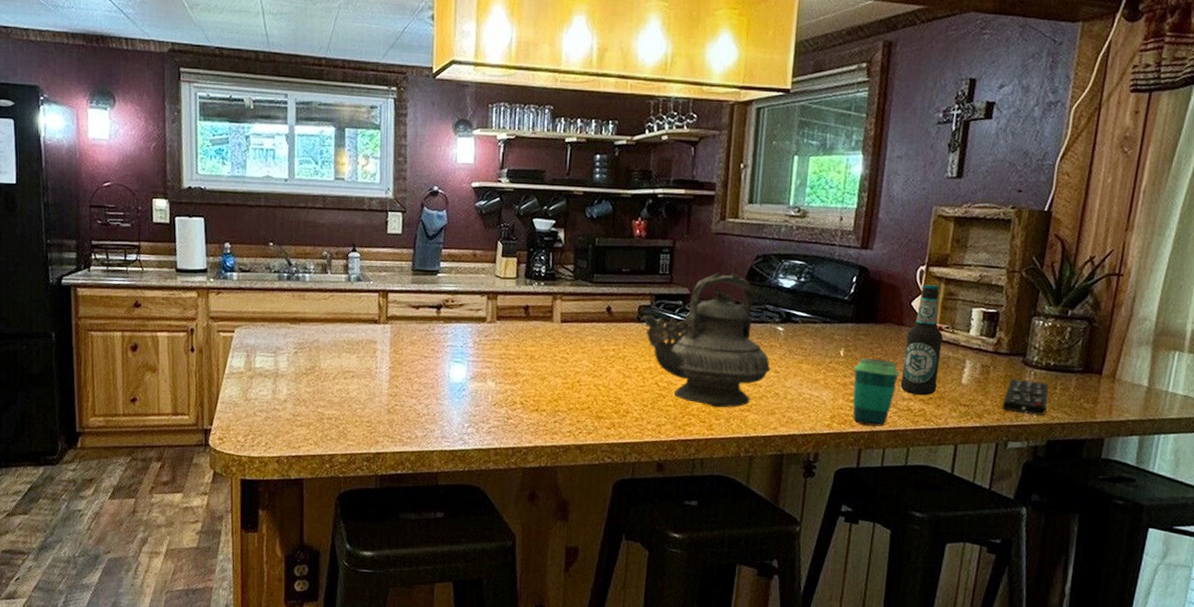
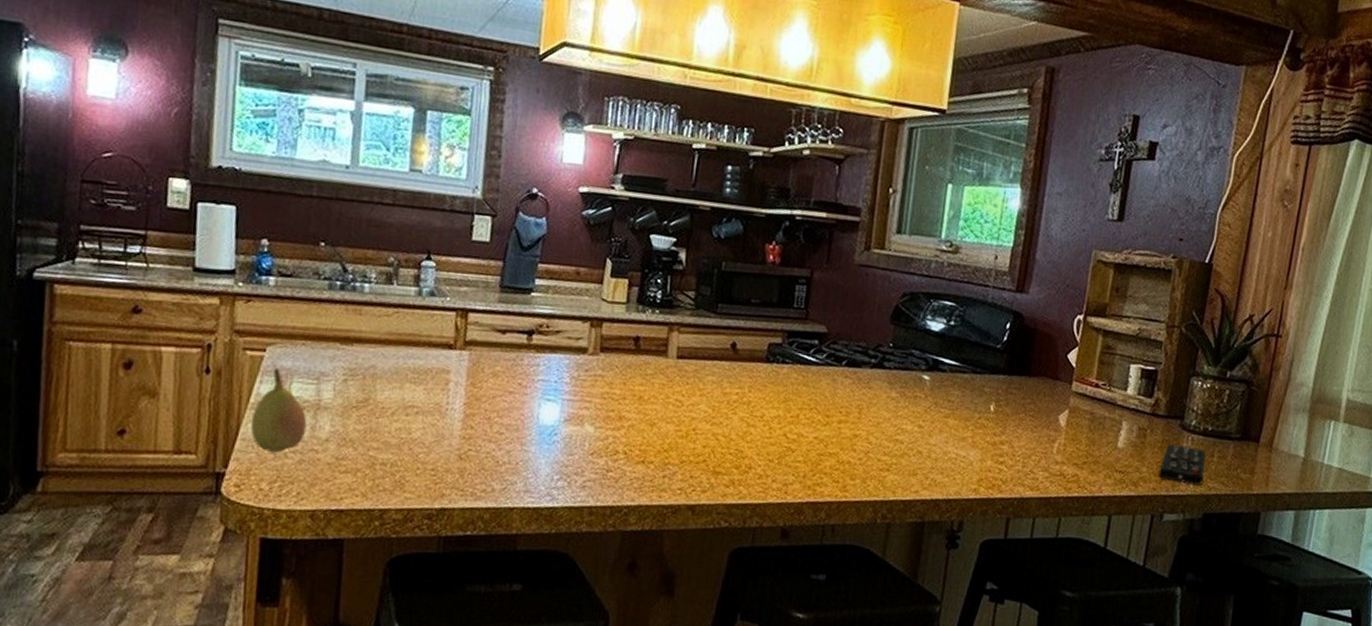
fruit: none [227,345,269,412] -> present [250,367,307,452]
teapot: present [642,272,771,408] -> none [771,310,914,466]
cup: present [852,357,899,426] -> none [1002,414,1053,493]
bottle: present [900,284,943,396] -> none [1053,335,1099,460]

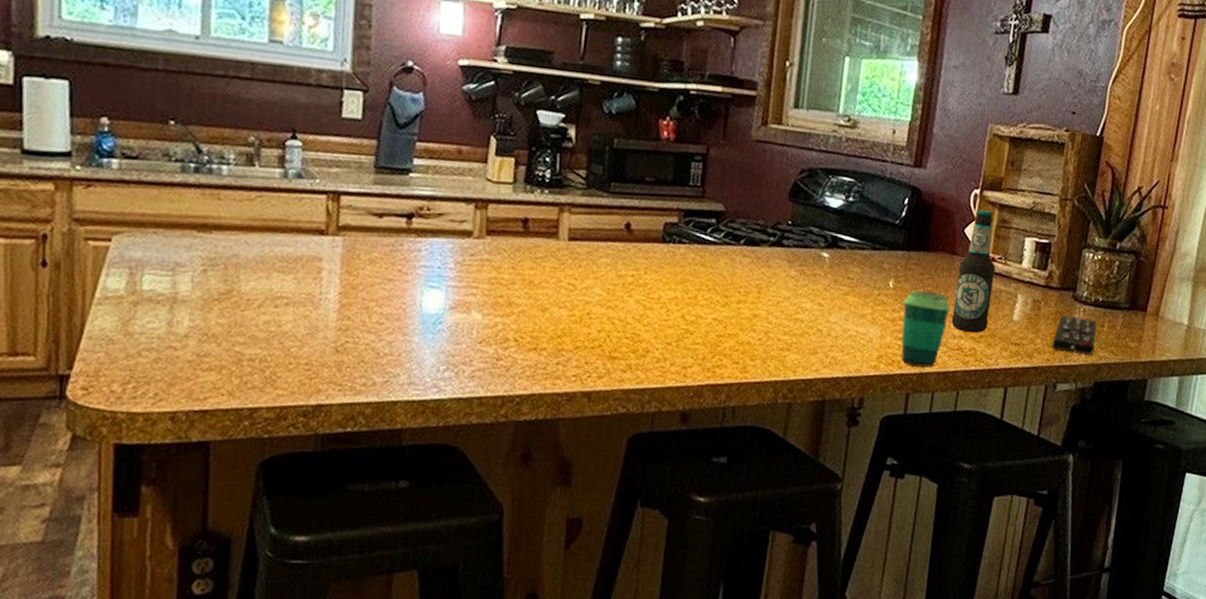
fruit: present [250,367,307,452] -> none [97,258,163,351]
cup: none [1002,414,1053,493] -> present [901,290,951,368]
bottle: none [1053,335,1099,460] -> present [951,210,996,334]

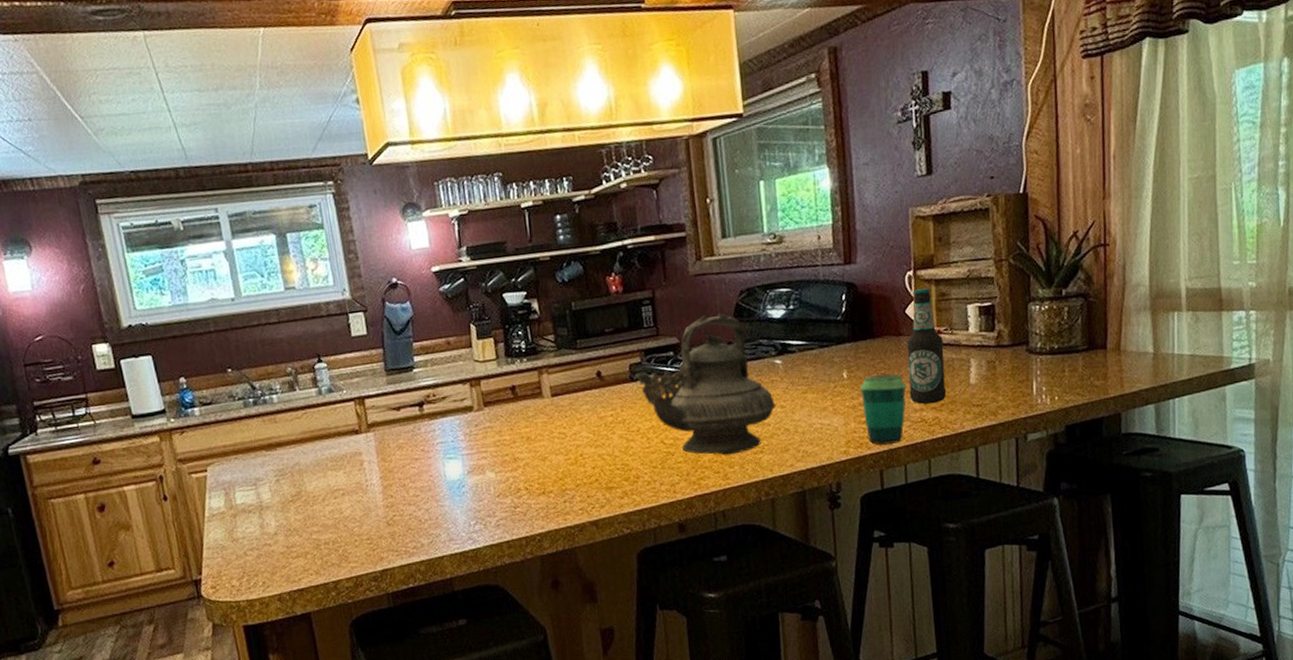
teapot: none [667,187,814,346] -> present [634,312,776,455]
remote control: present [1052,315,1097,355] -> none [1014,367,1059,403]

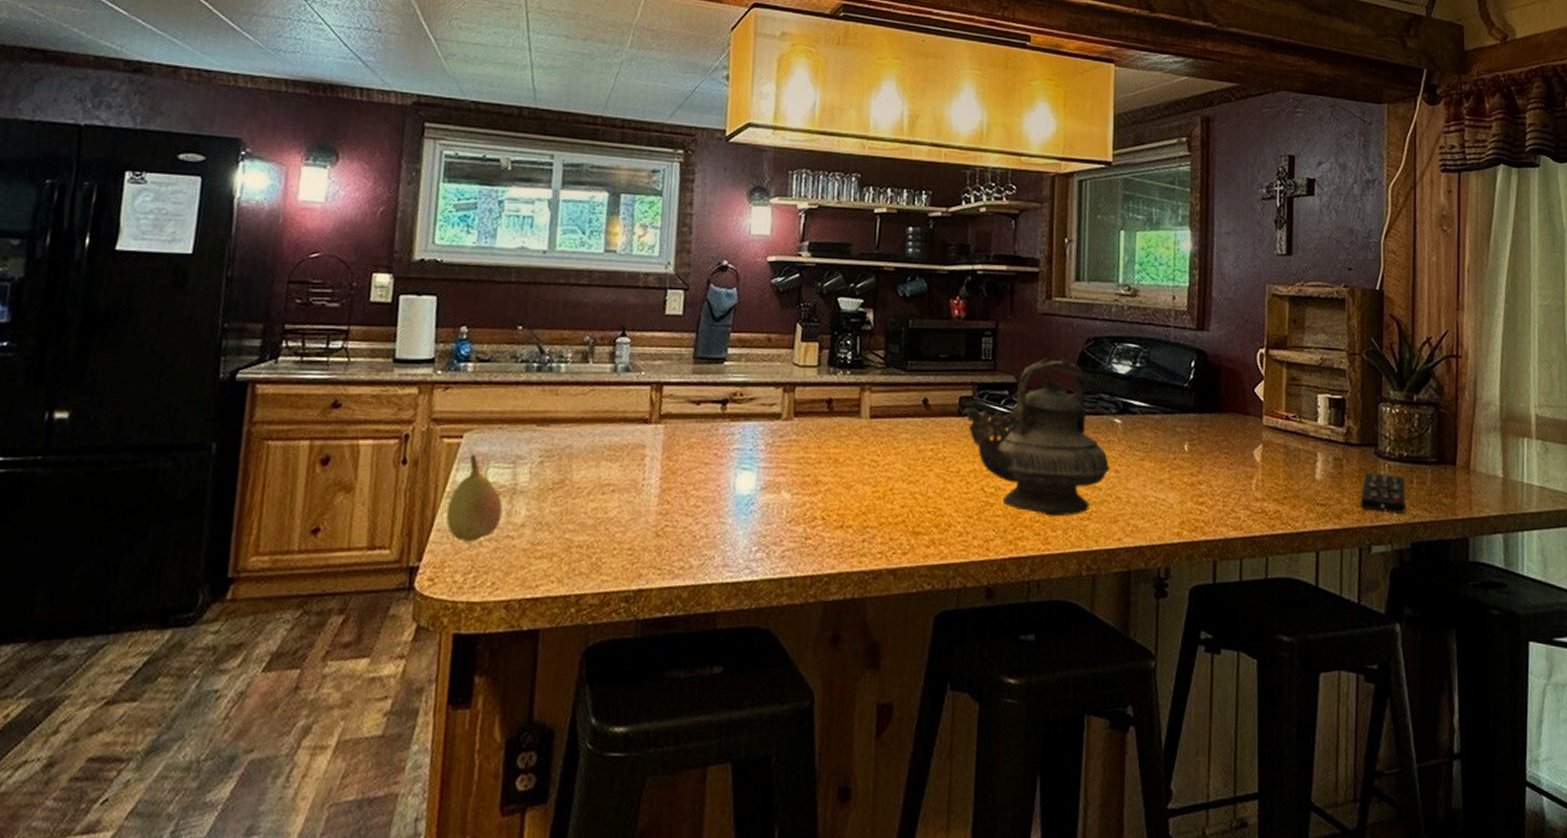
fruit: none [210,482,257,554] -> present [445,453,503,541]
cup: present [860,373,906,445] -> none [1201,452,1249,533]
bottle: present [906,288,947,404] -> none [1252,369,1291,495]
remote control: none [1014,367,1059,403] -> present [1360,472,1406,514]

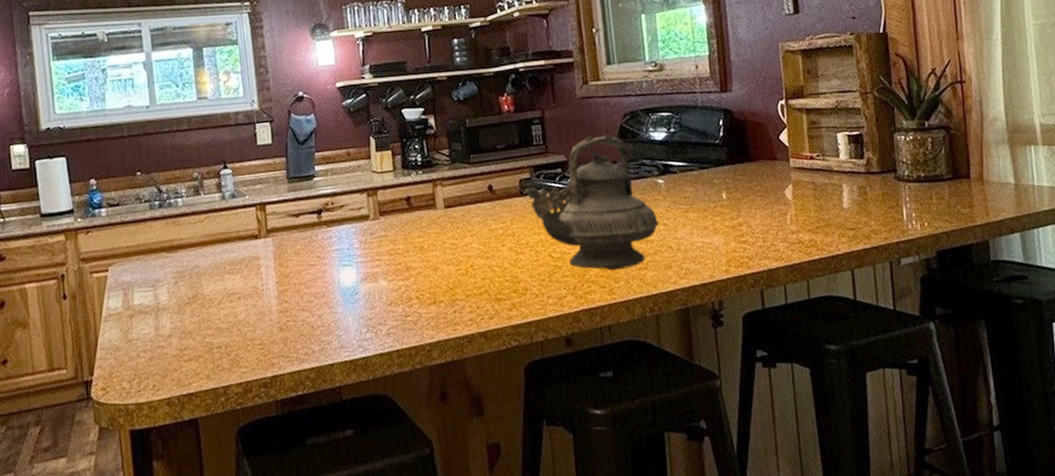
fruit: present [445,453,503,541] -> none [105,283,152,355]
remote control: present [1360,472,1406,514] -> none [886,195,929,228]

